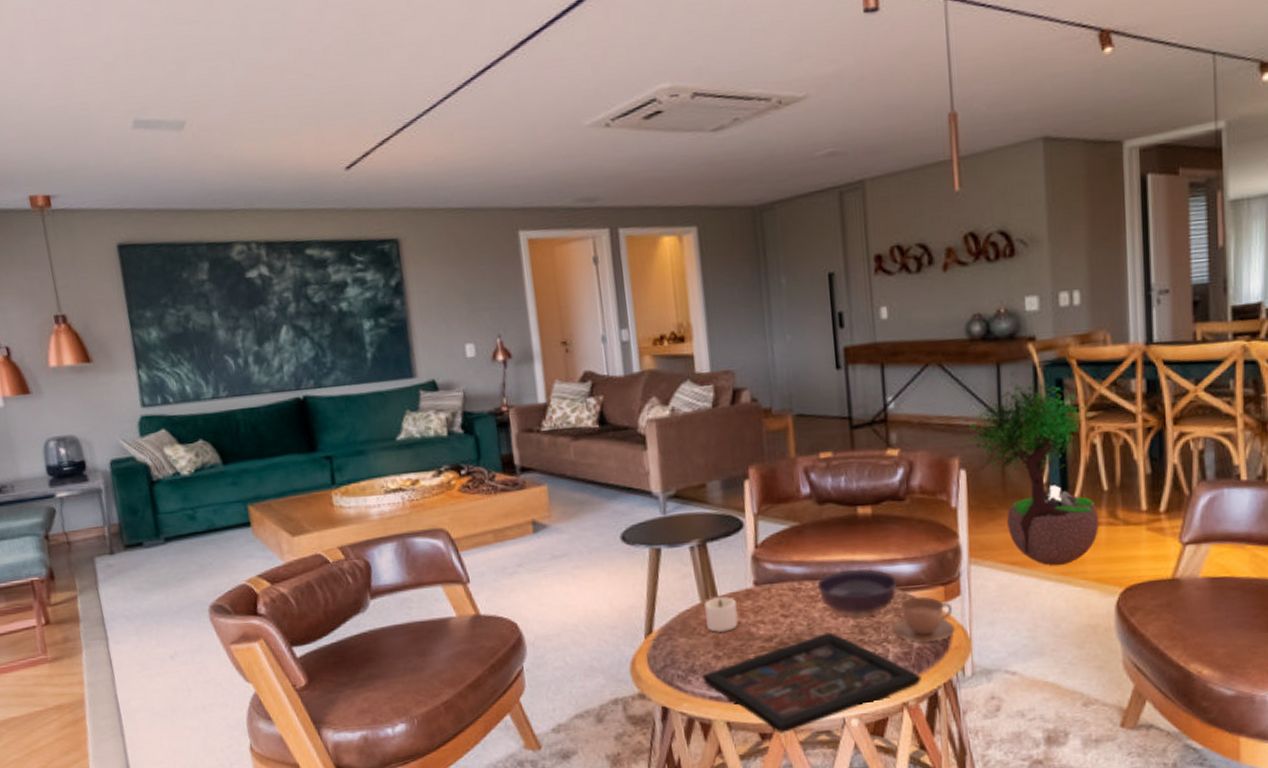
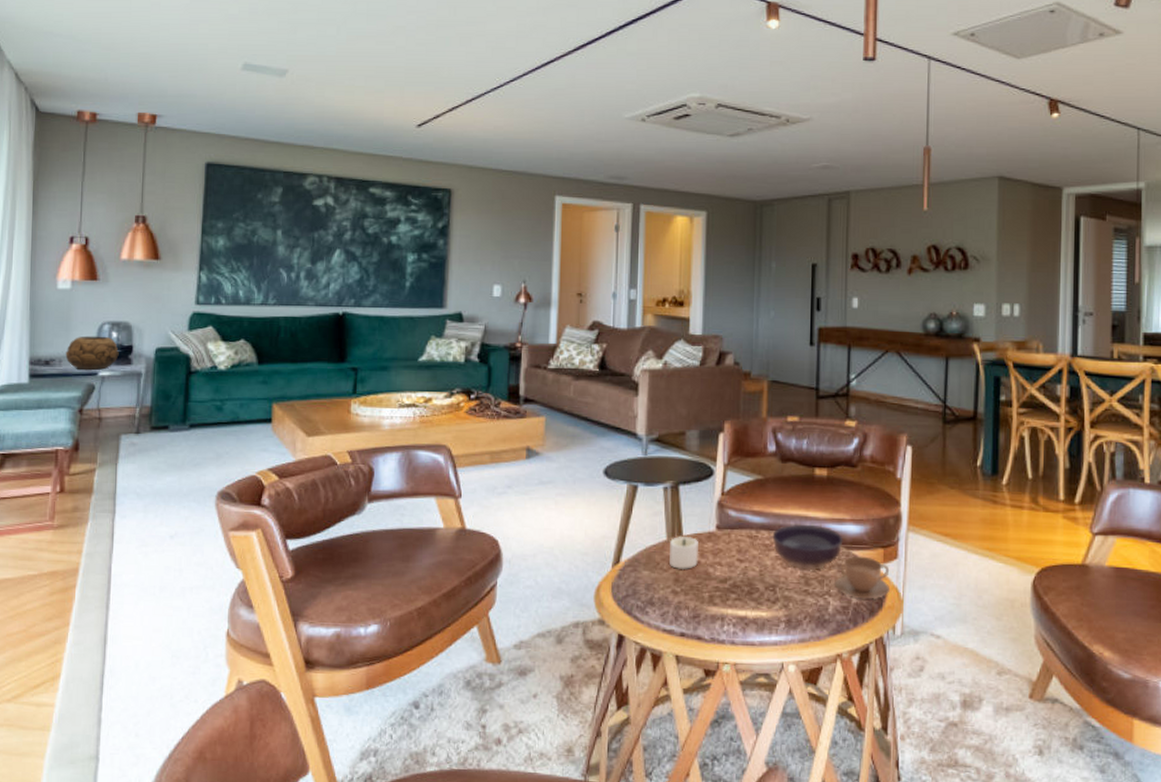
decorative bowl: none [15,454,73,494] -> present [65,336,119,371]
decorative tray: present [703,632,922,734] -> none [659,580,856,672]
potted tree: present [965,372,1100,566] -> none [914,366,1023,541]

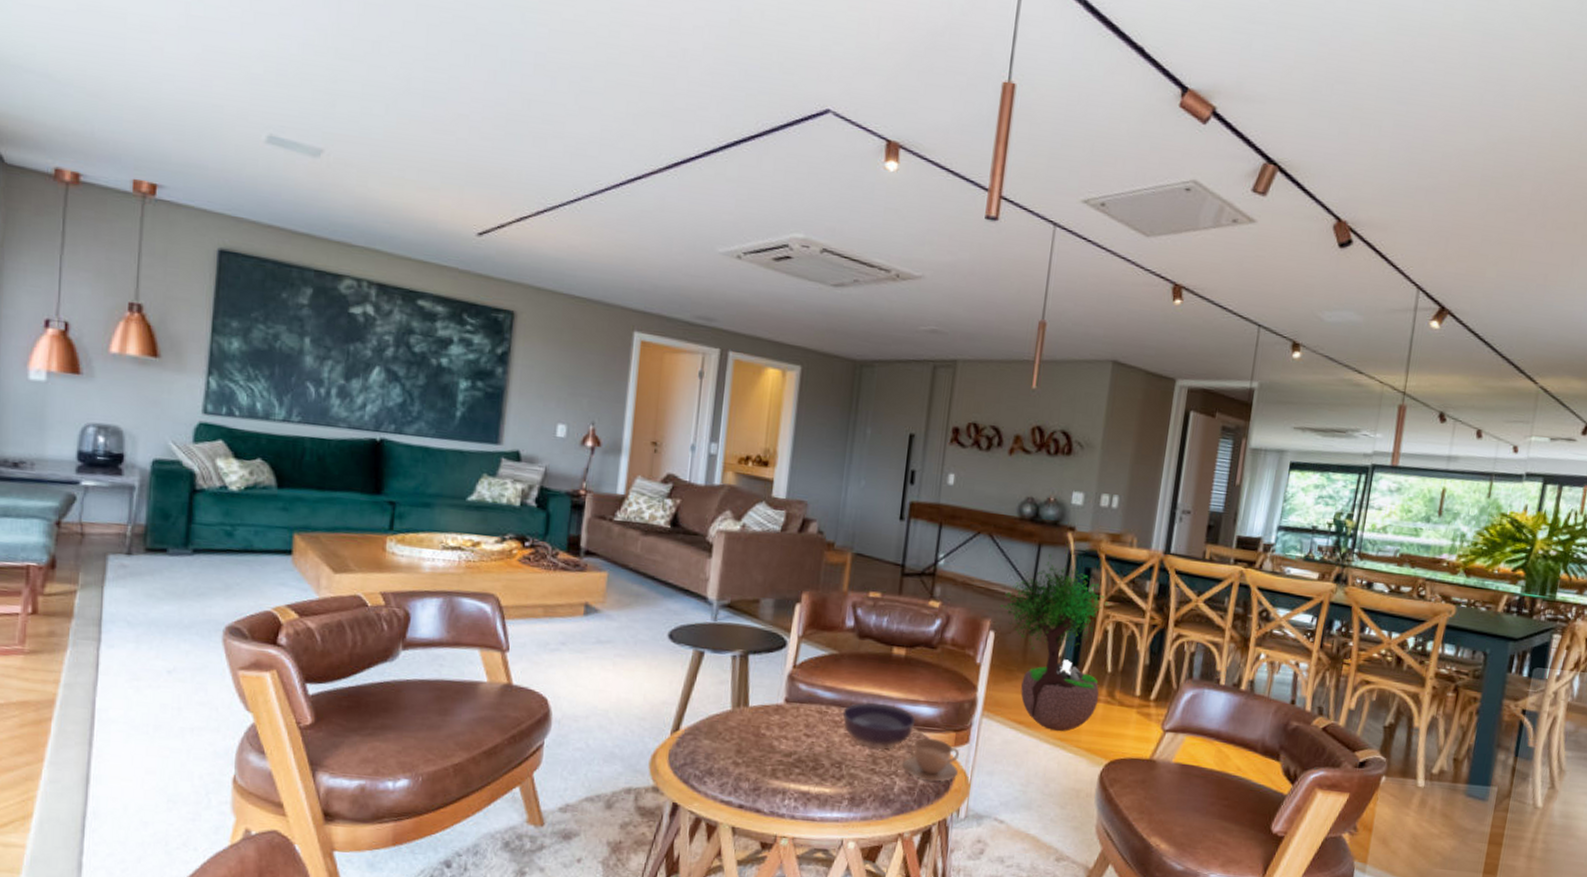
decorative bowl: present [65,336,119,371] -> none [39,437,107,479]
candle: present [670,535,699,570] -> none [732,706,765,742]
potted tree: none [914,366,1023,541] -> present [999,554,1108,731]

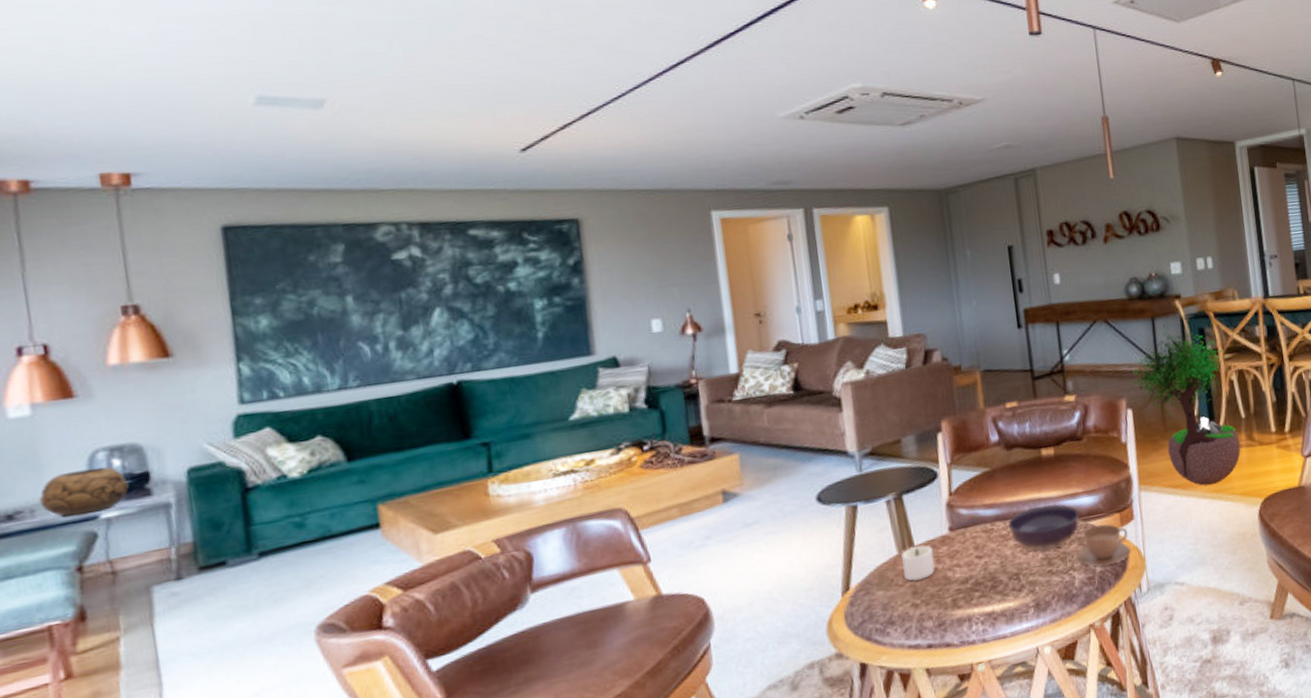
decorative bowl: none [39,437,107,479] -> present [39,467,129,518]
candle: none [732,706,765,742] -> present [902,545,935,581]

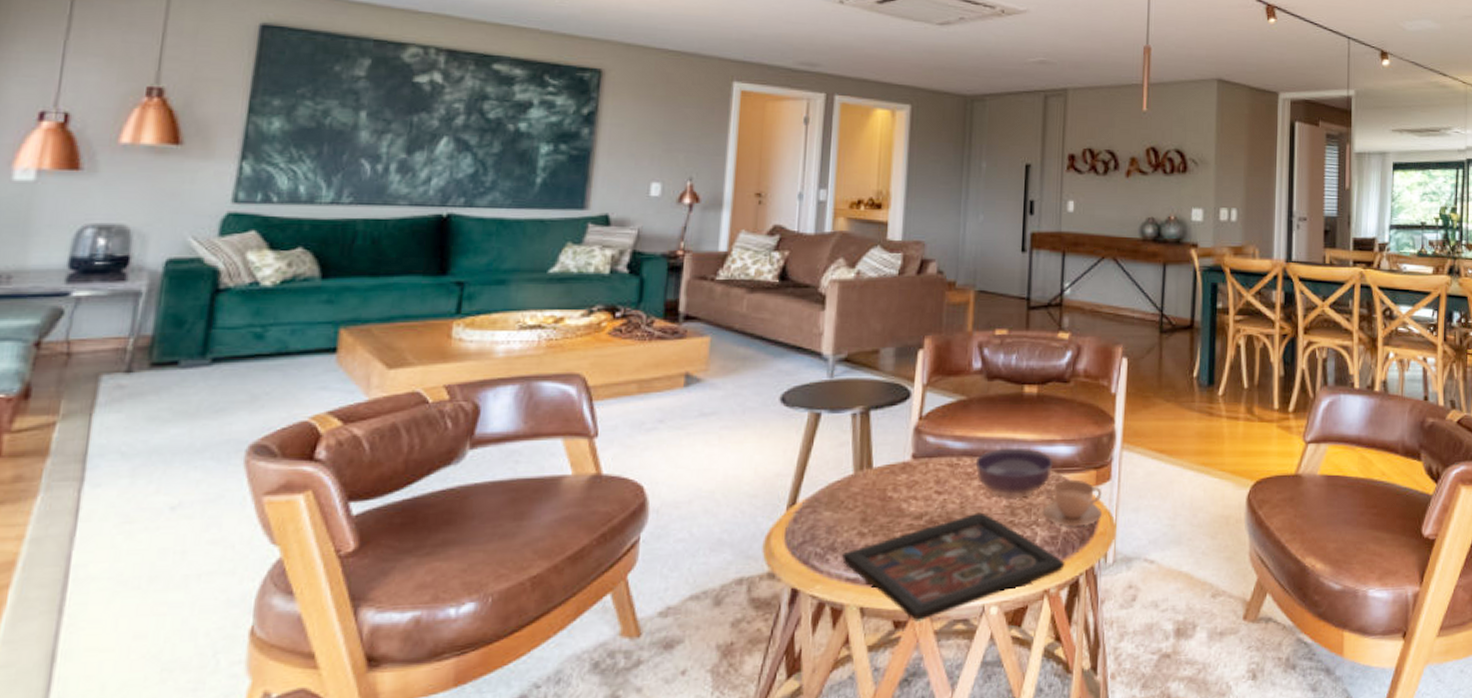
decorative bowl: present [39,467,129,518] -> none [18,243,107,290]
decorative tray: none [901,567,1105,673] -> present [842,512,1065,622]
candle: present [902,545,935,581] -> none [856,468,892,508]
potted tree: present [1130,324,1241,486] -> none [1130,272,1239,455]

